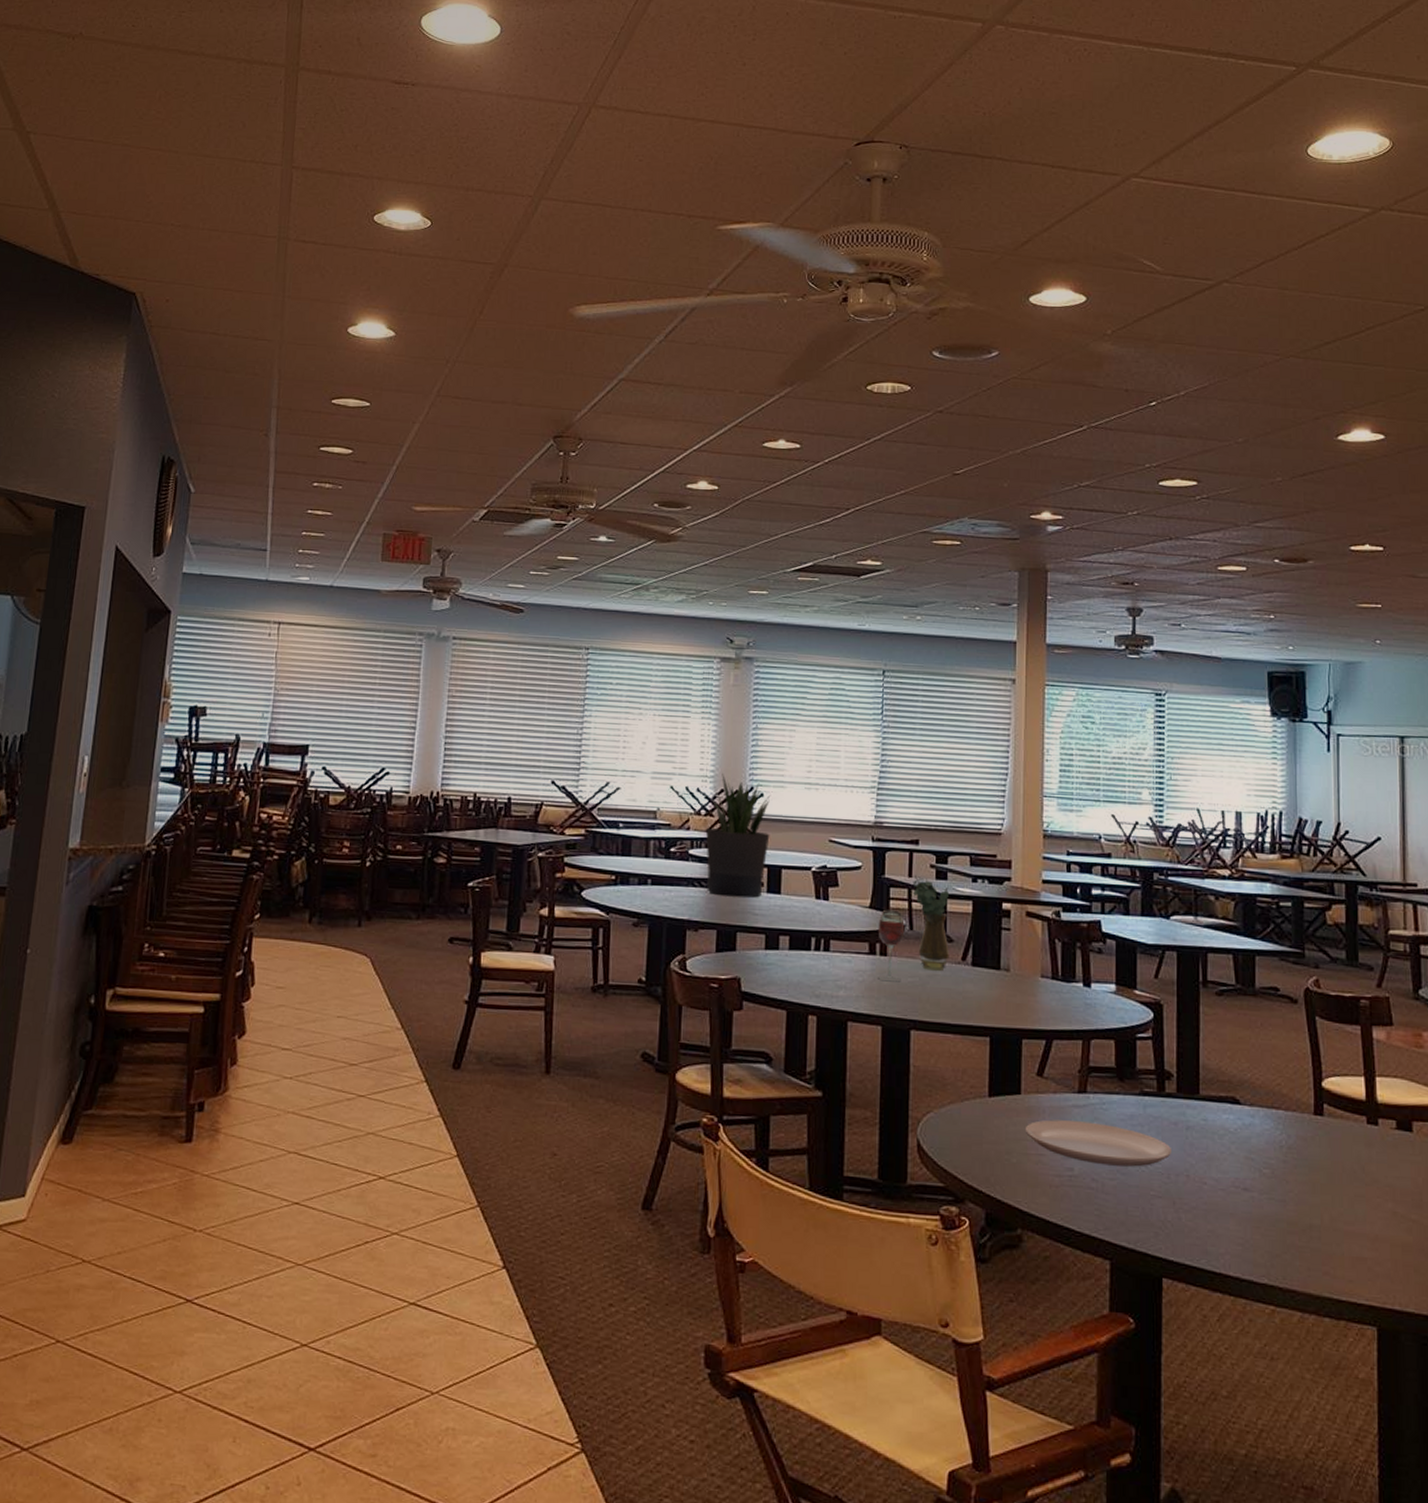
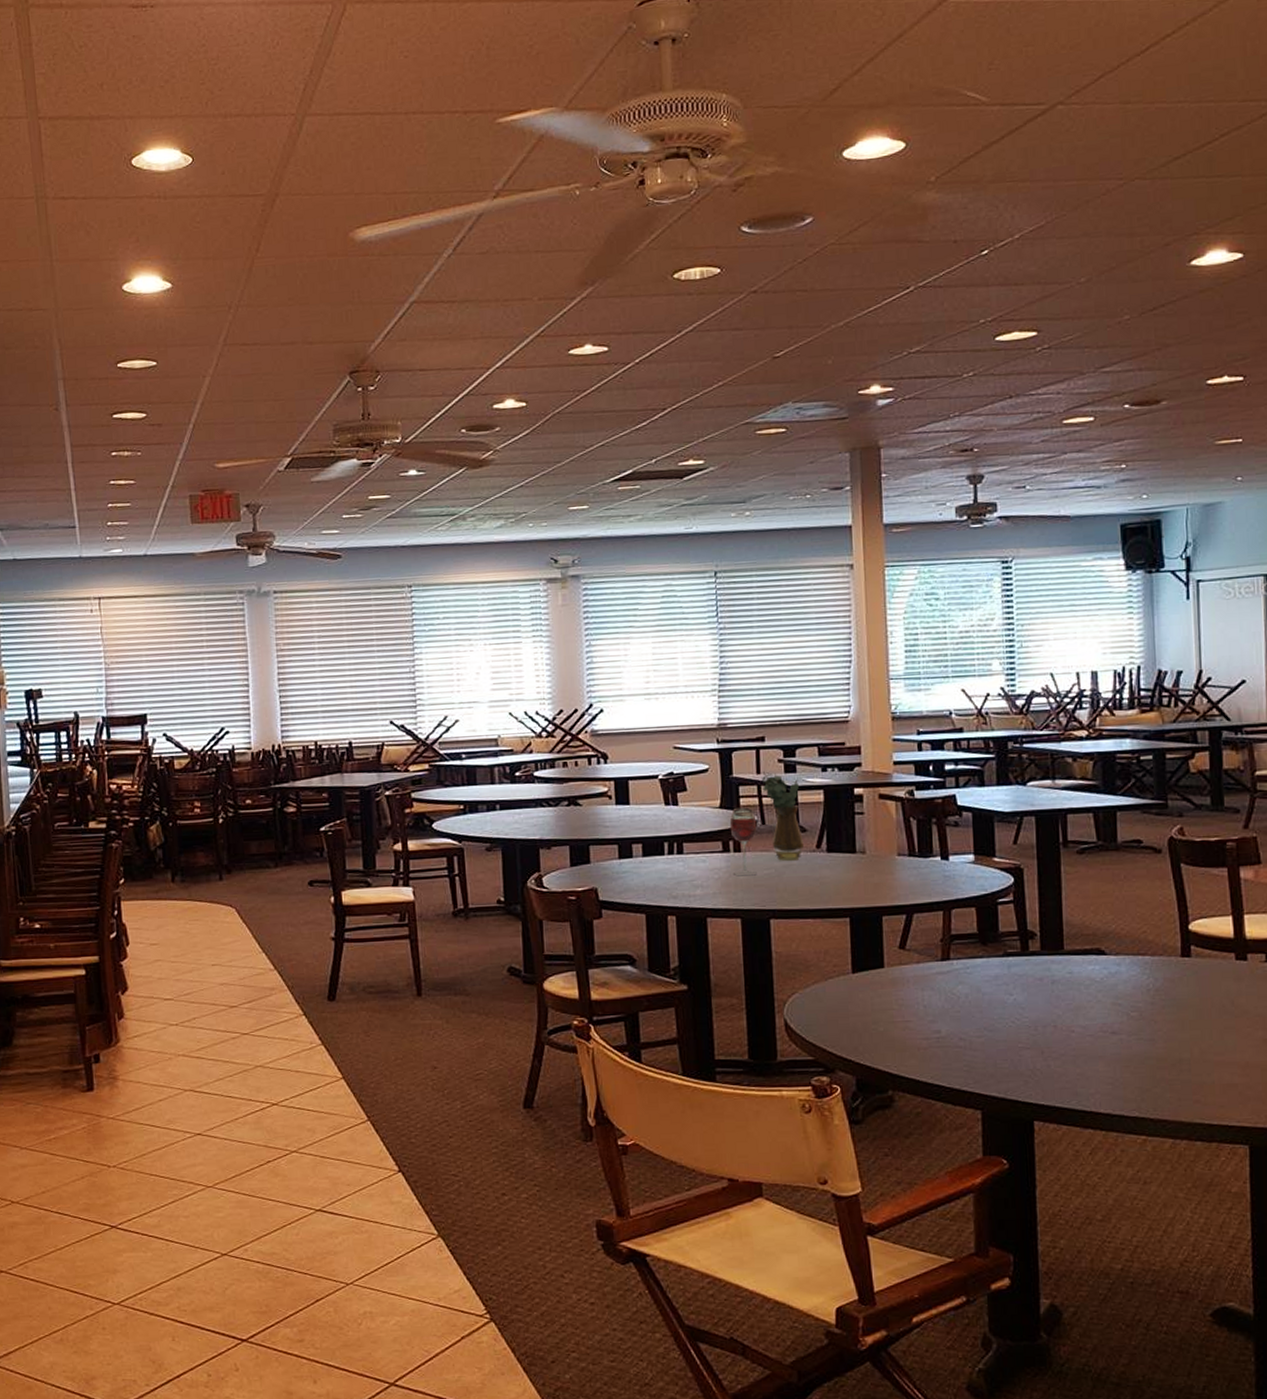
planter: present [706,772,770,899] -> none [549,693,614,814]
plate: present [1025,1119,1173,1167] -> none [890,986,1039,1025]

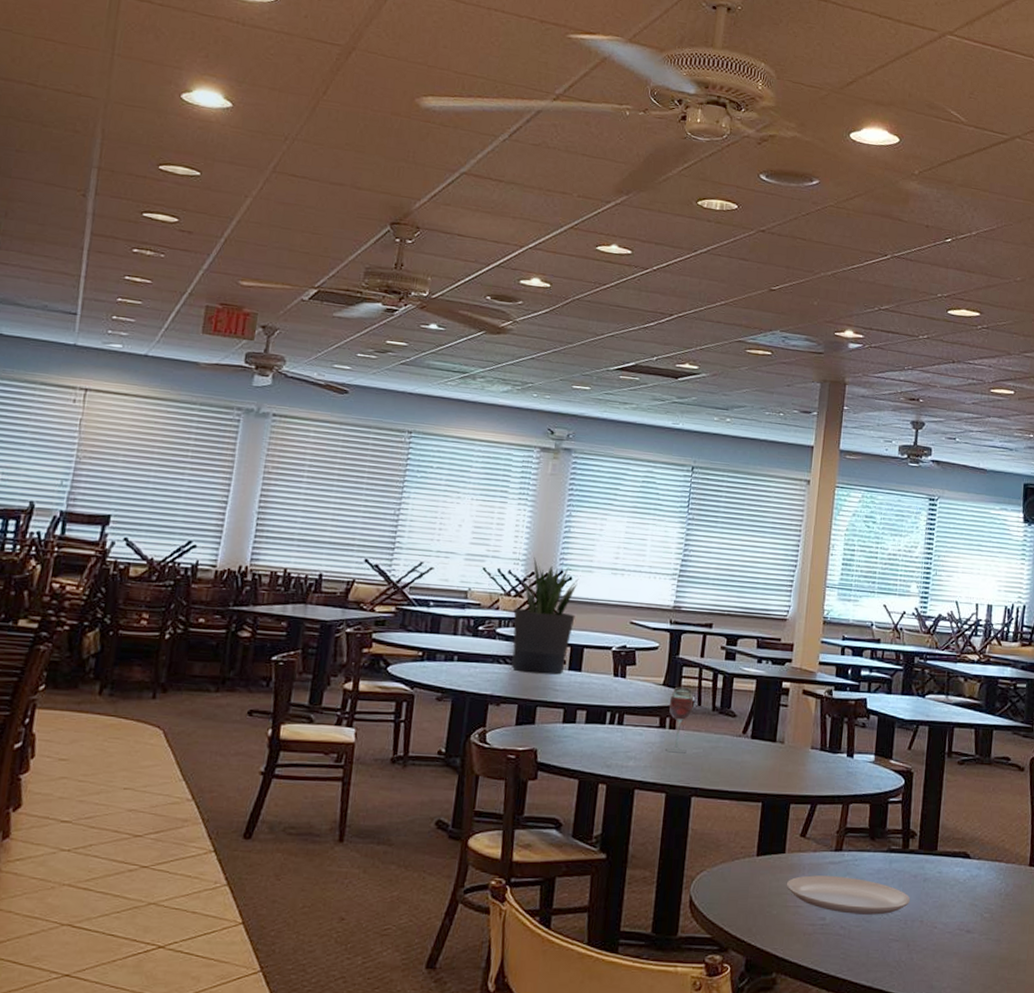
planter: none [549,693,614,814] -> present [511,556,578,676]
vase: present [762,771,804,862] -> none [703,655,737,744]
plate: none [890,986,1039,1025] -> present [786,875,911,915]

